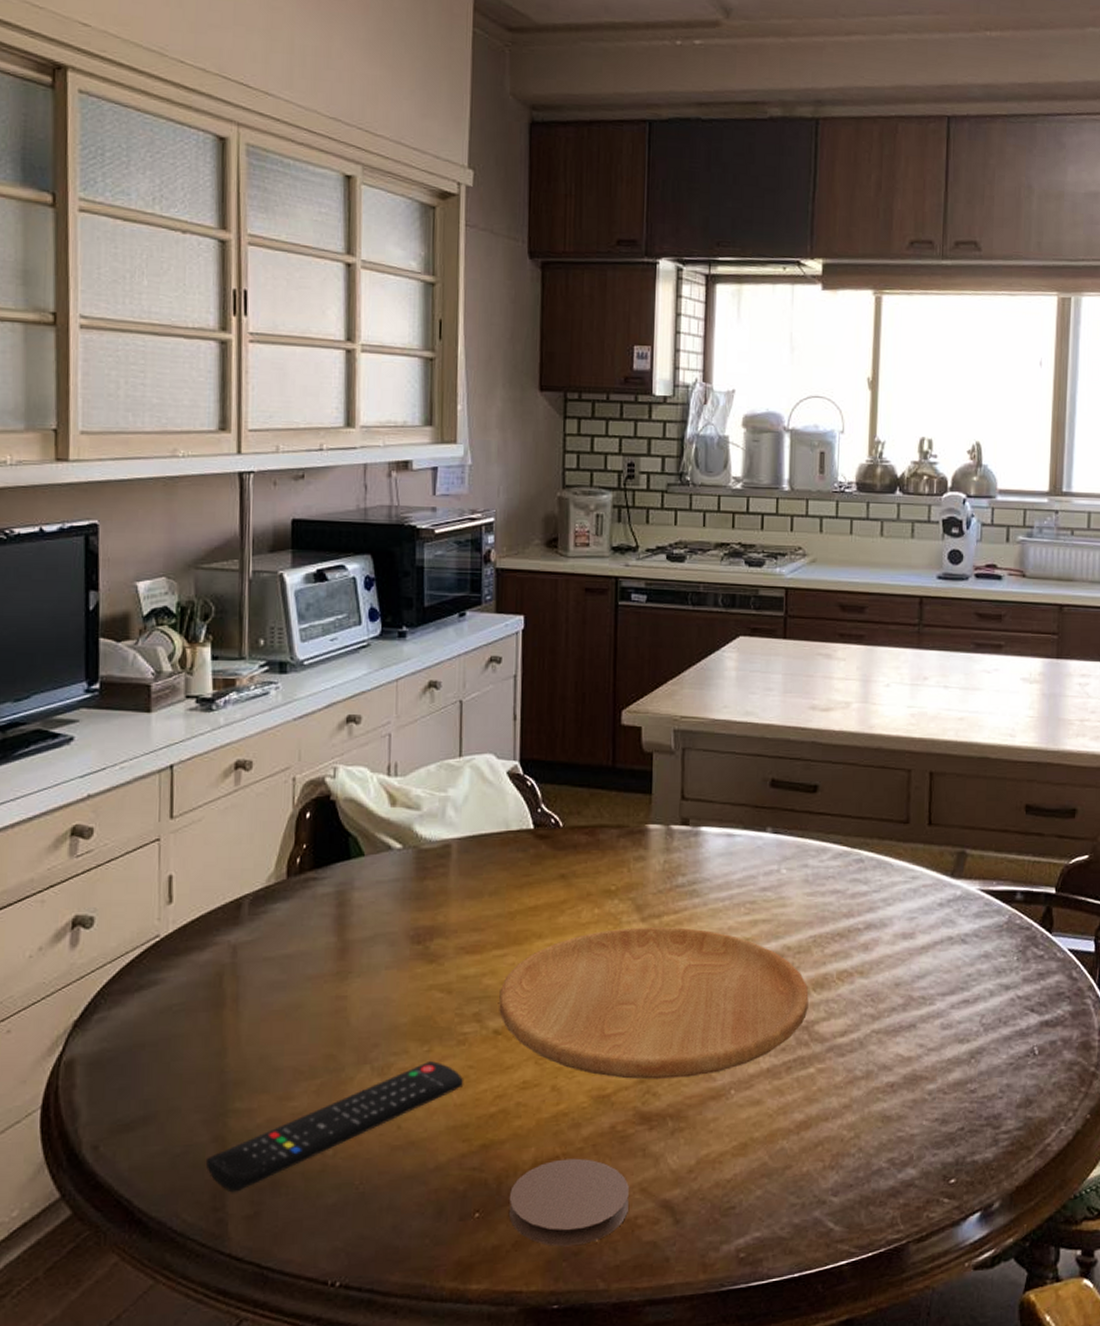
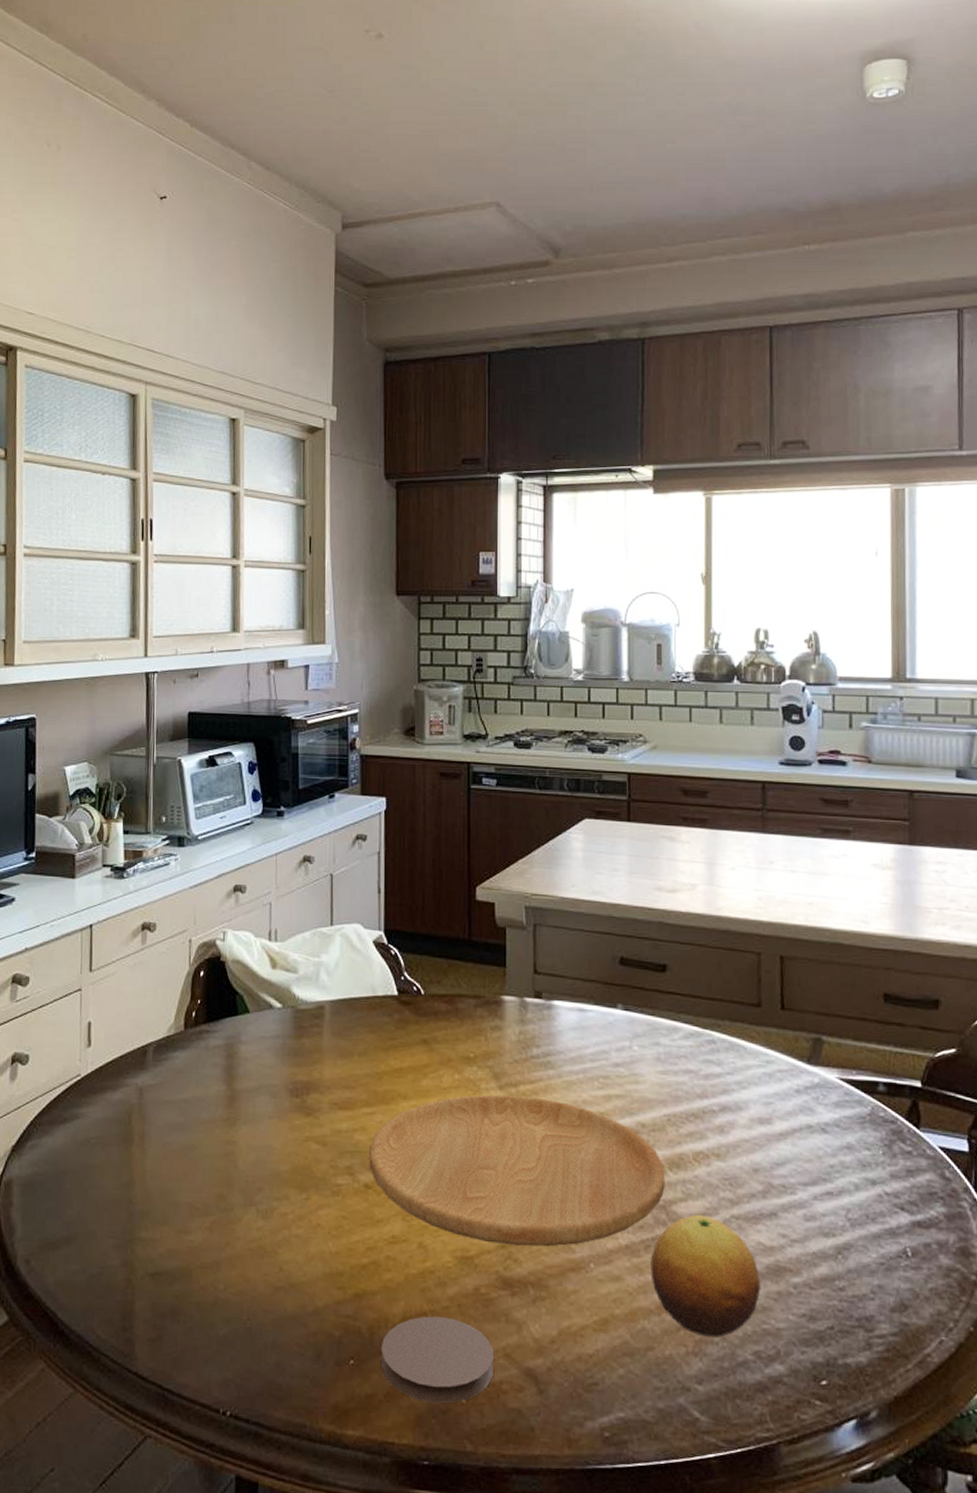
remote control: present [205,1060,463,1191] -> none [116,1208,337,1314]
fruit: none [791,1032,898,1150] -> present [650,1215,761,1337]

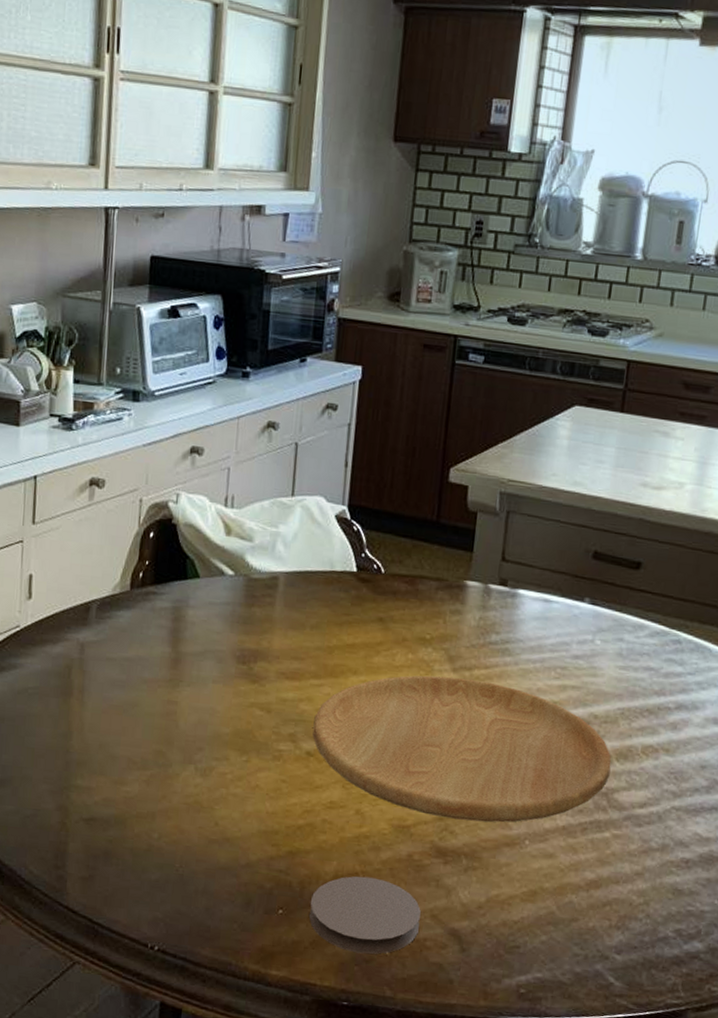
fruit: present [650,1215,761,1337] -> none [584,803,692,915]

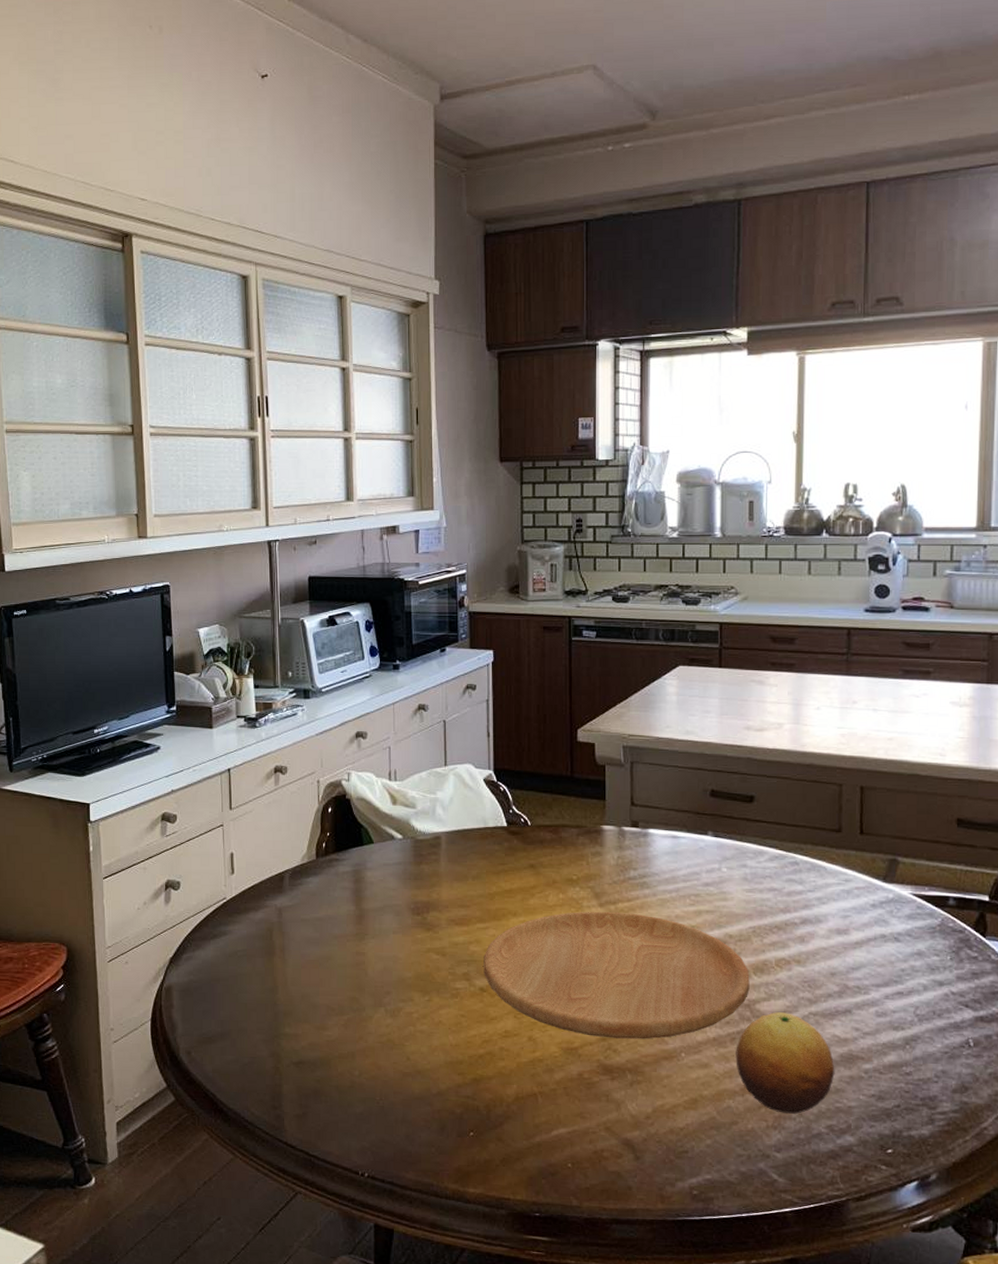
coaster: present [309,876,421,954] -> none [496,1096,595,1168]
fruit: none [584,803,692,915] -> present [736,1012,835,1114]

